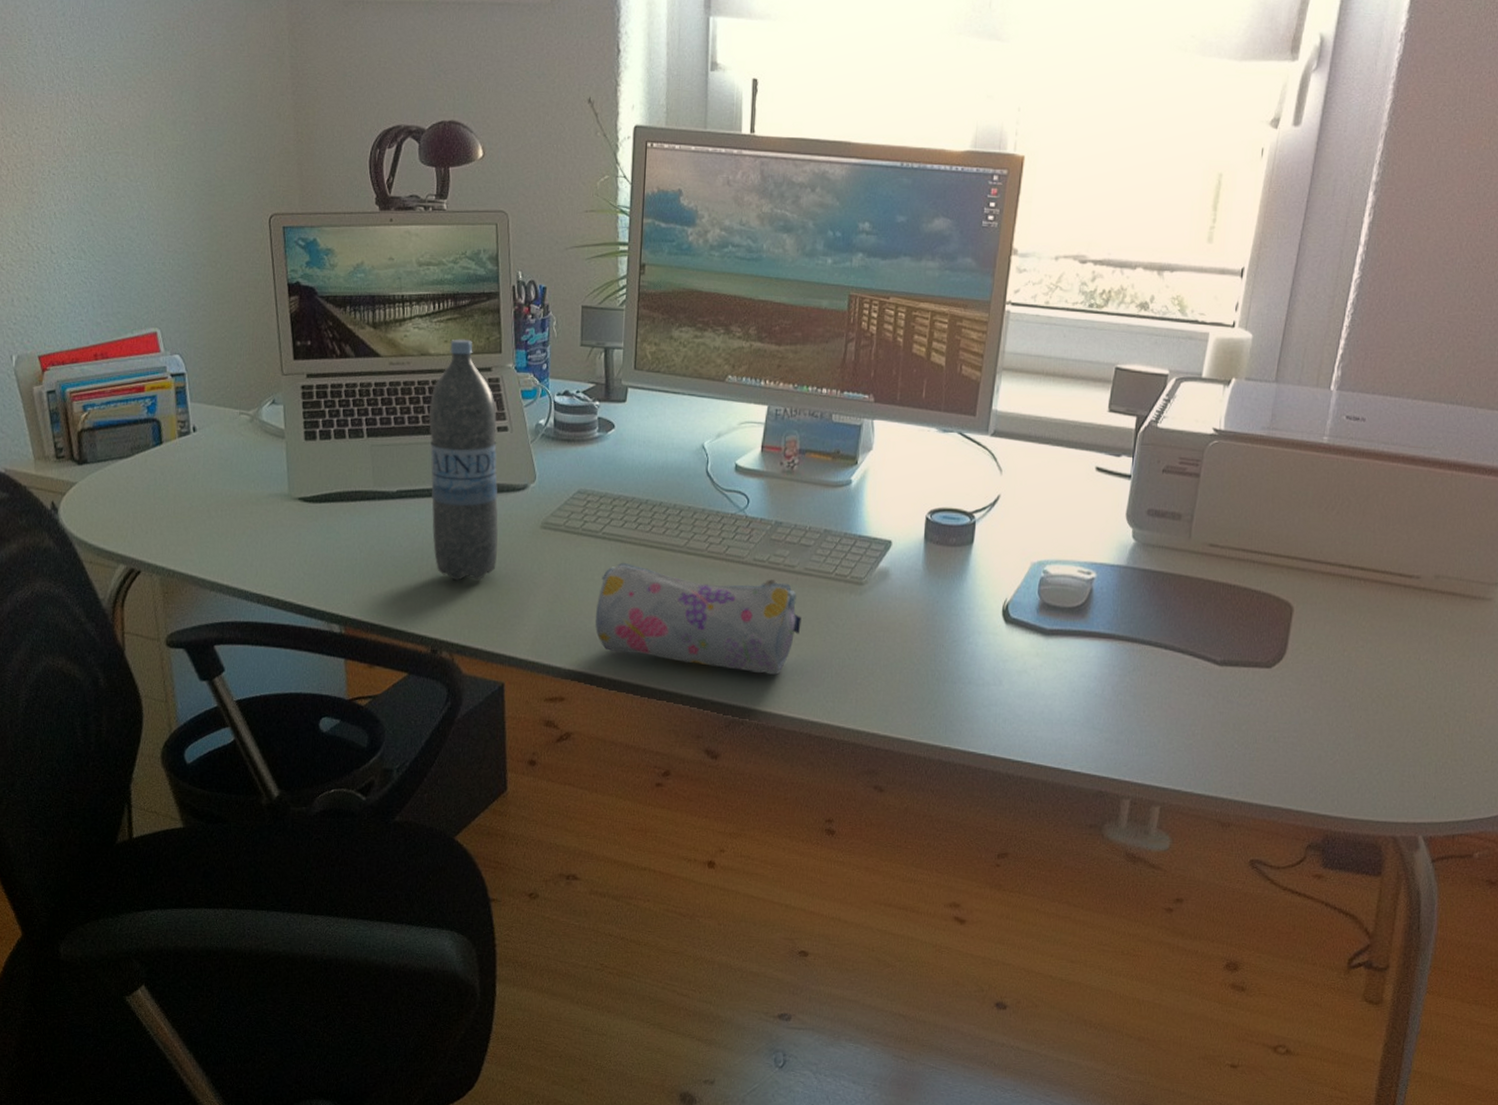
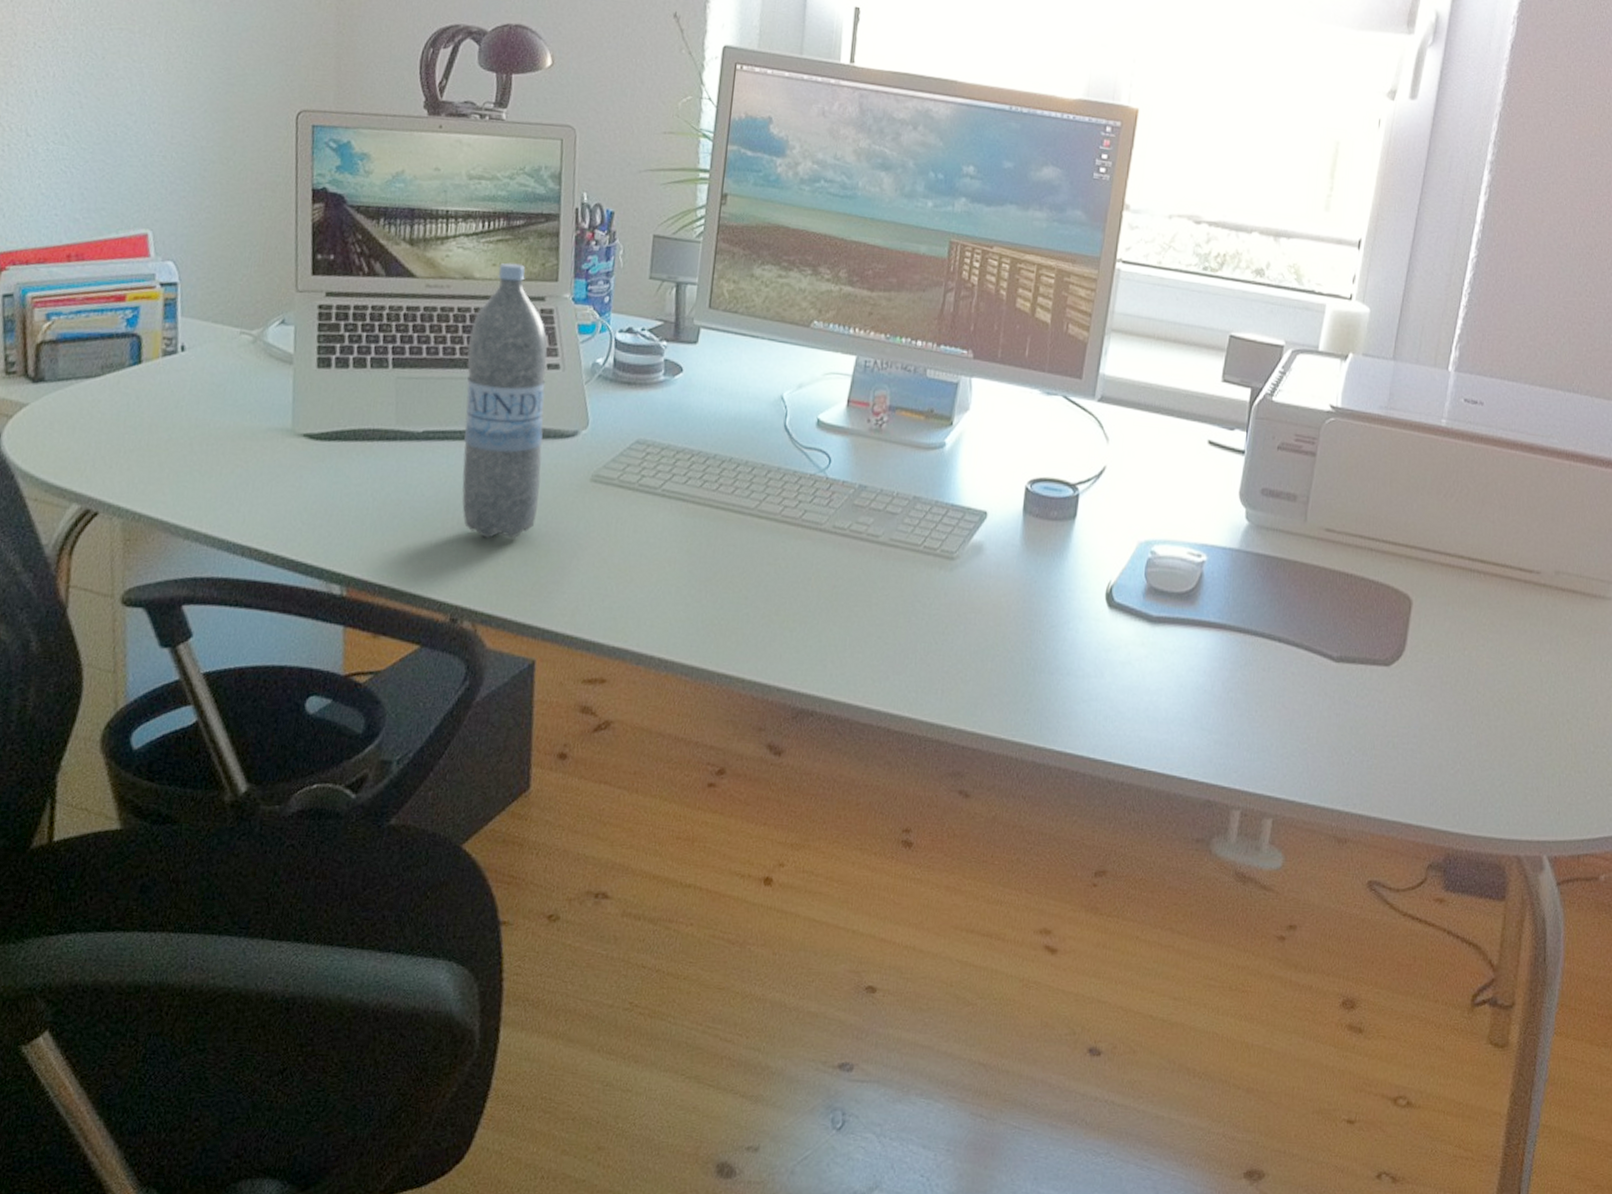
pencil case: present [595,562,802,675] -> none [647,524,884,659]

